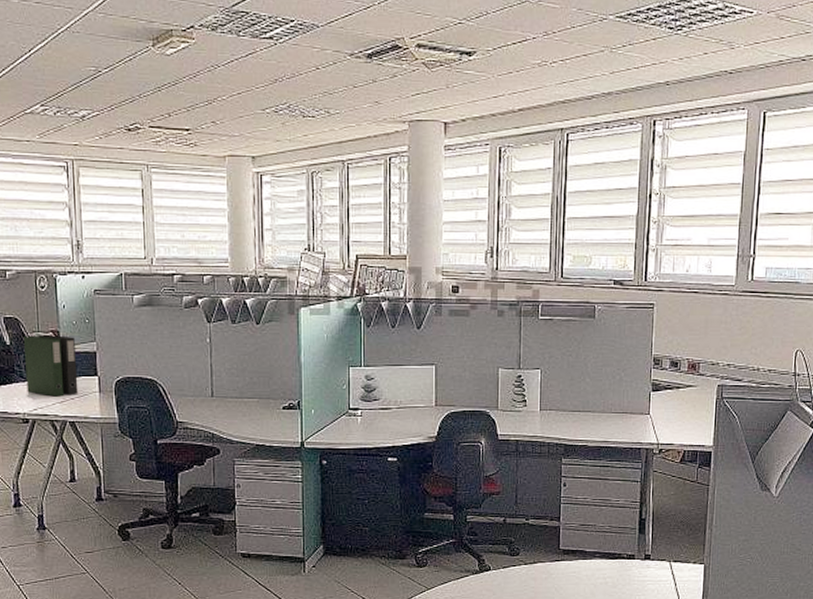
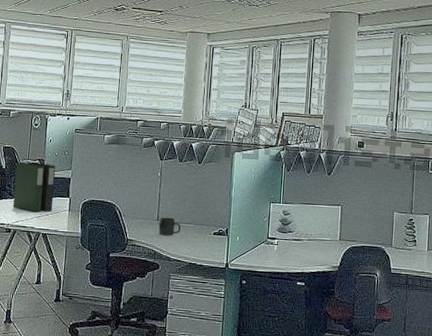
mug: none [214,392,241,415] -> present [158,217,181,237]

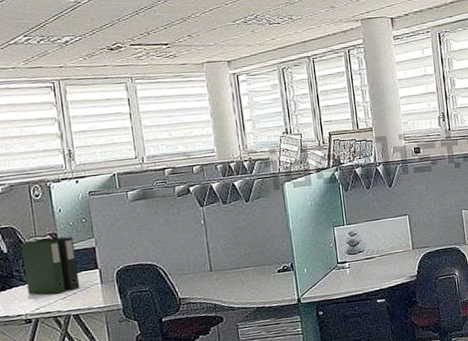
mug: present [158,217,181,237] -> none [212,264,240,287]

